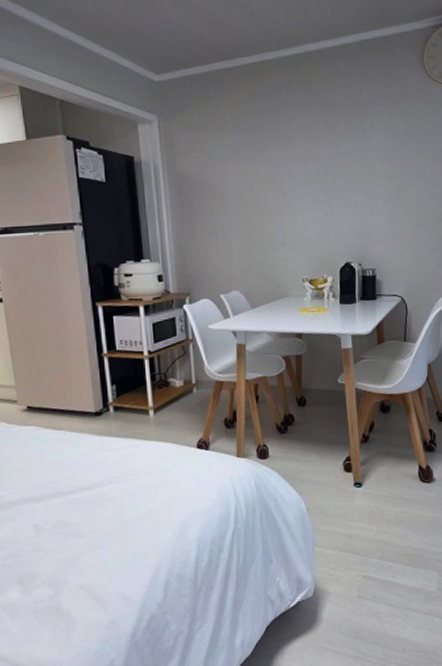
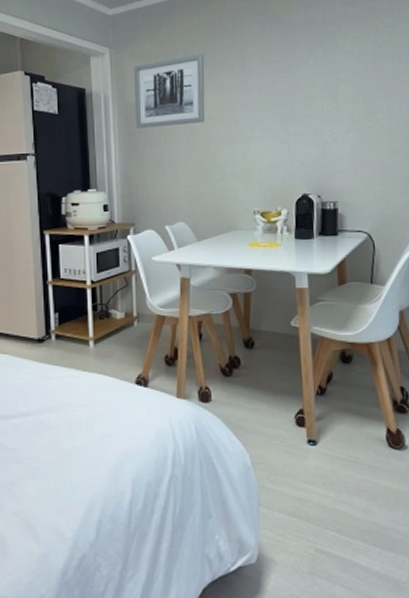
wall art: none [183,126,256,199] -> present [134,54,205,129]

